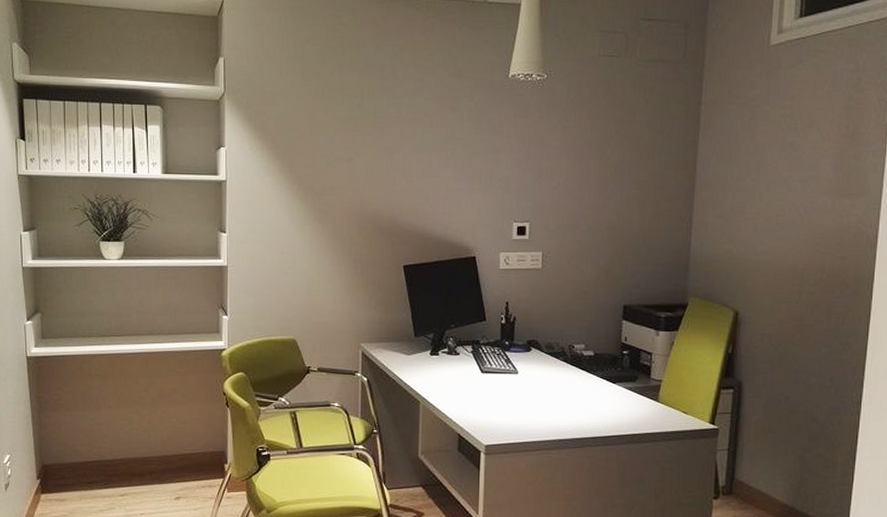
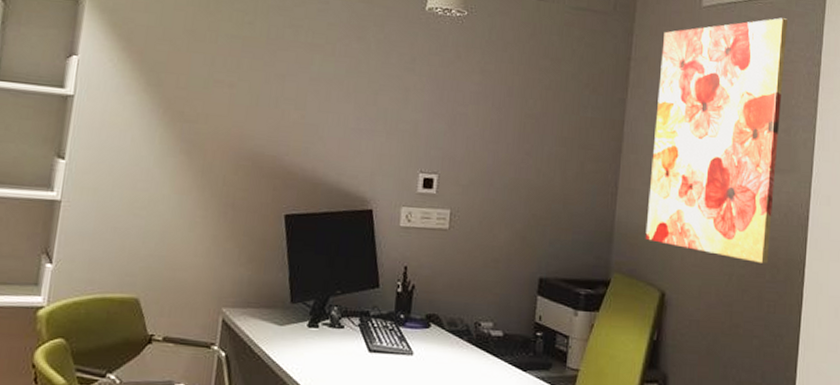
wall art: none [719,48,858,281] -> present [645,18,787,264]

